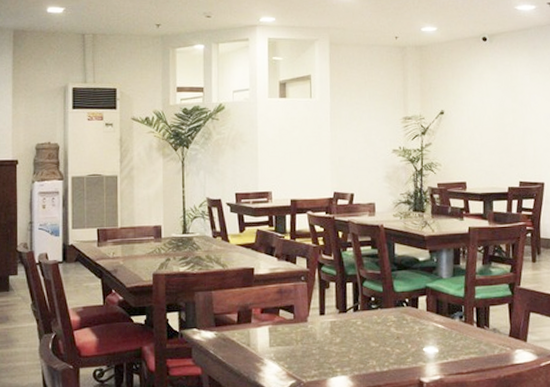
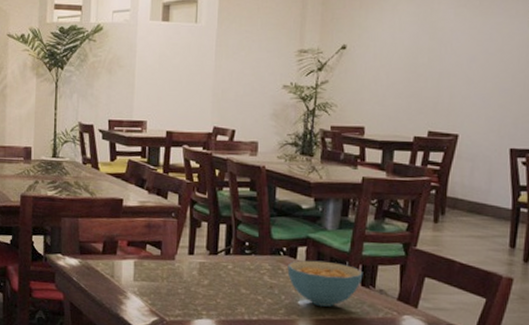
cereal bowl: none [411,307,478,350] -> present [287,260,363,307]

